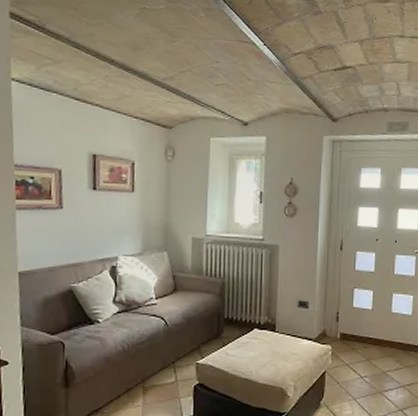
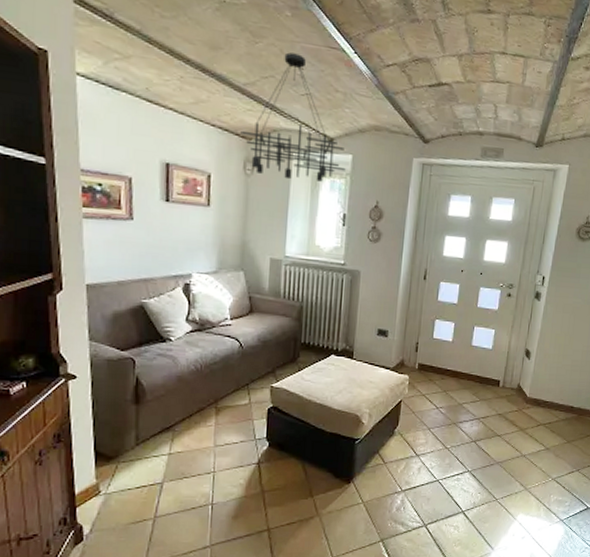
chandelier: none [161,48,260,163] -> present [240,52,346,182]

